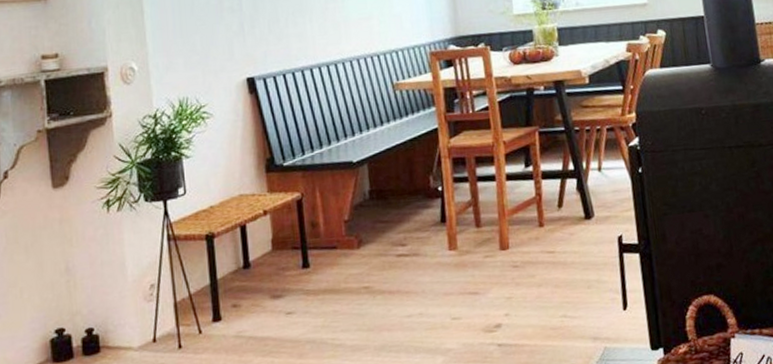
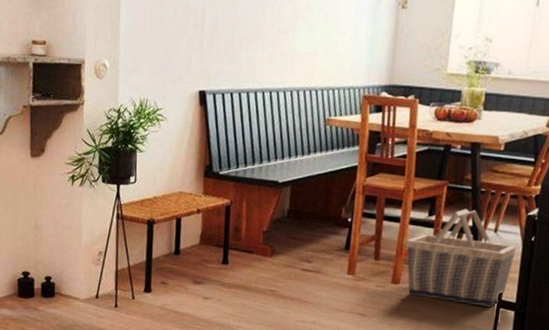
basket: none [507,151,626,259] -> present [406,209,517,307]

